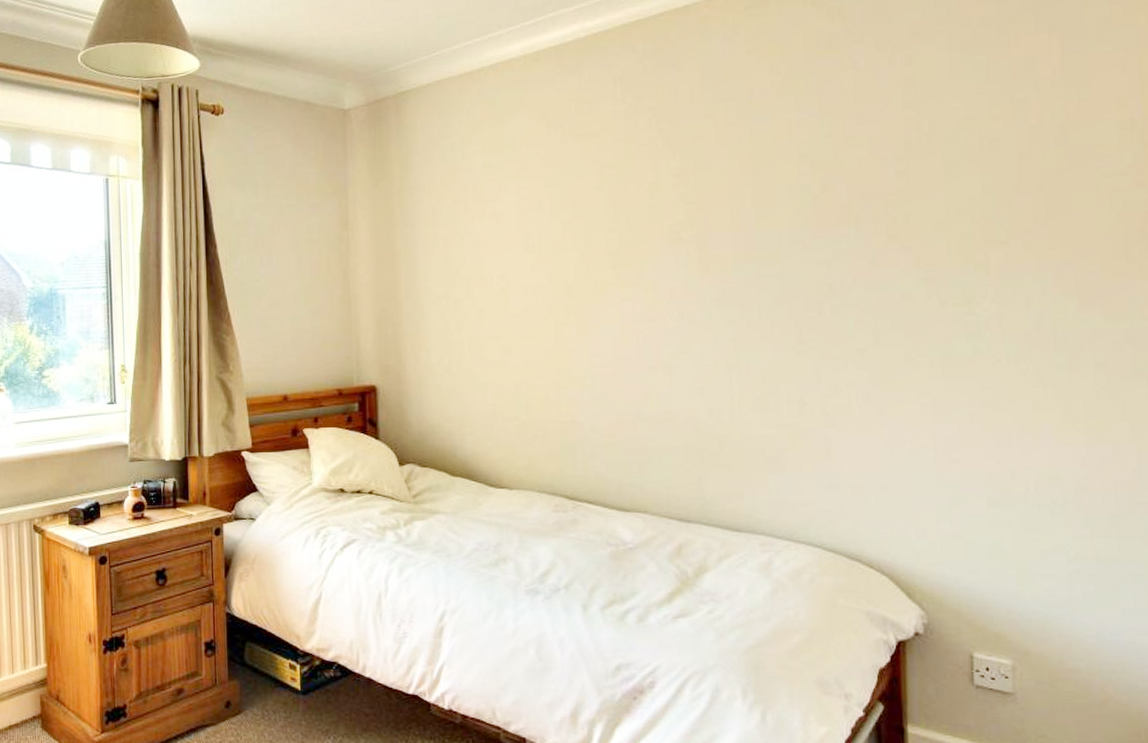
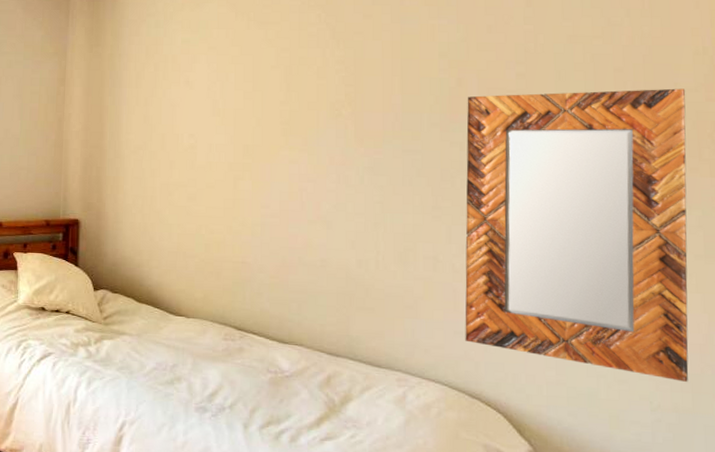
home mirror: none [835,173,1114,525] -> present [465,88,689,382]

